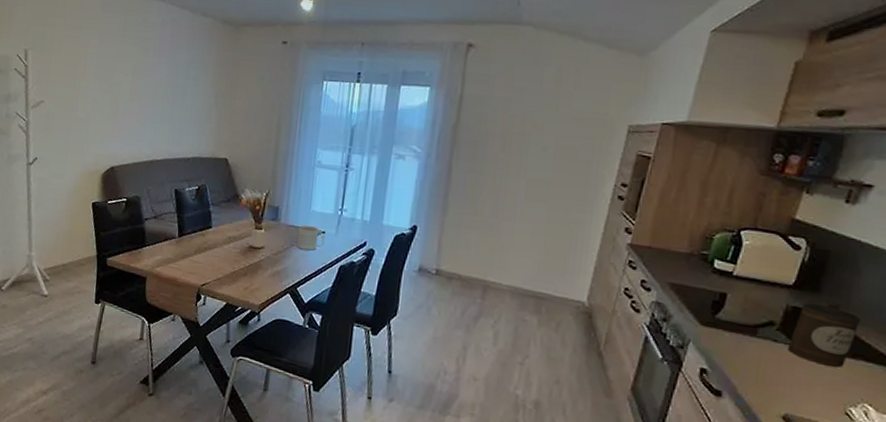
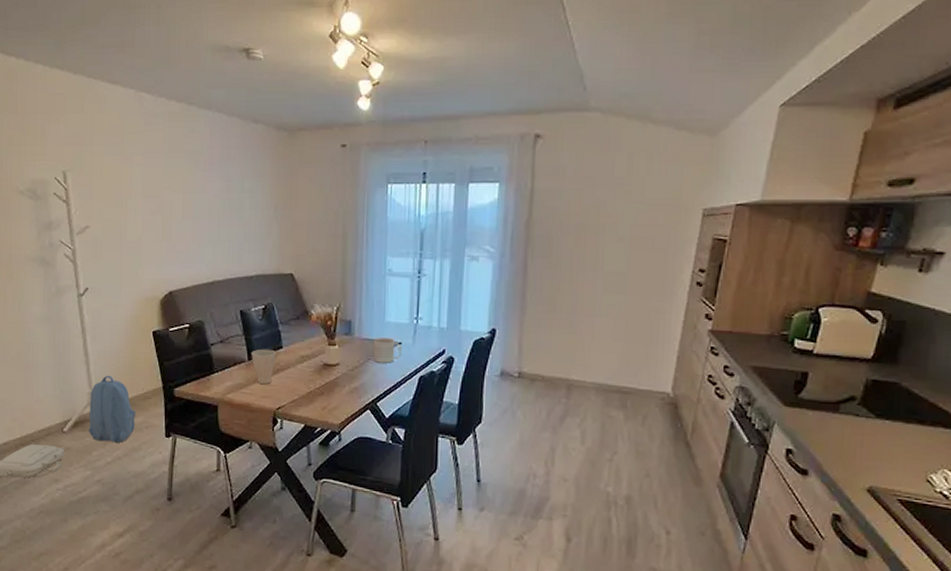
backpack: none [24,240,69,305] -> present [88,375,135,443]
cup: none [181,227,205,262] -> present [251,348,276,385]
canister: present [787,301,862,367] -> none [869,372,938,436]

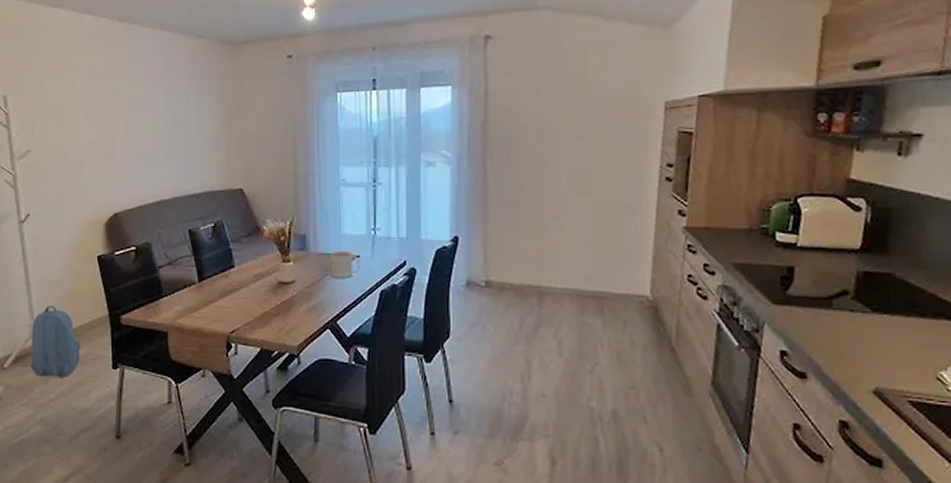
cup: present [251,348,276,385] -> none [201,269,228,307]

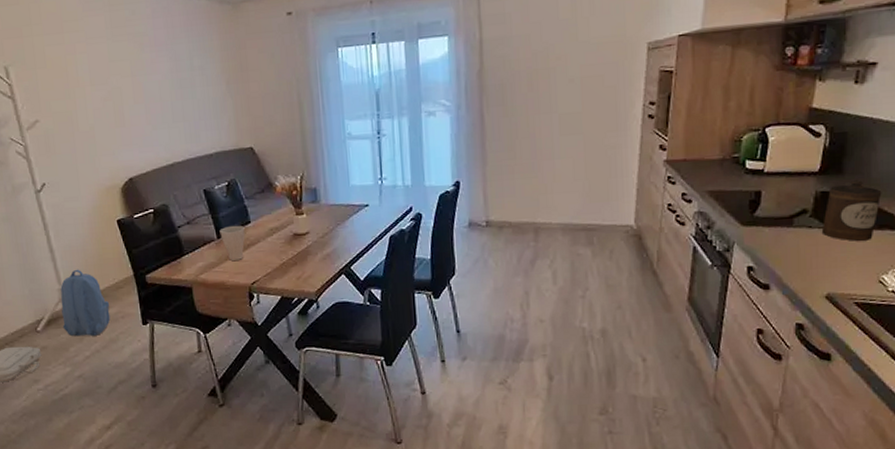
cup: none [201,269,228,307] -> present [219,225,245,262]
mug: present [330,251,361,278] -> none [340,201,370,227]
canister: none [865,261,936,330] -> present [821,180,882,241]

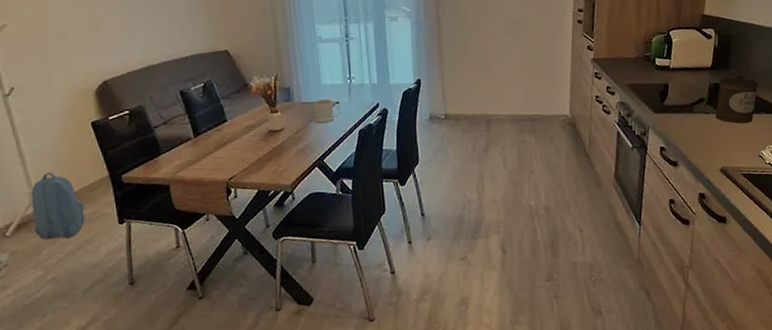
cup: present [219,225,245,262] -> none [196,124,222,159]
mug: none [340,201,370,227] -> present [312,99,341,123]

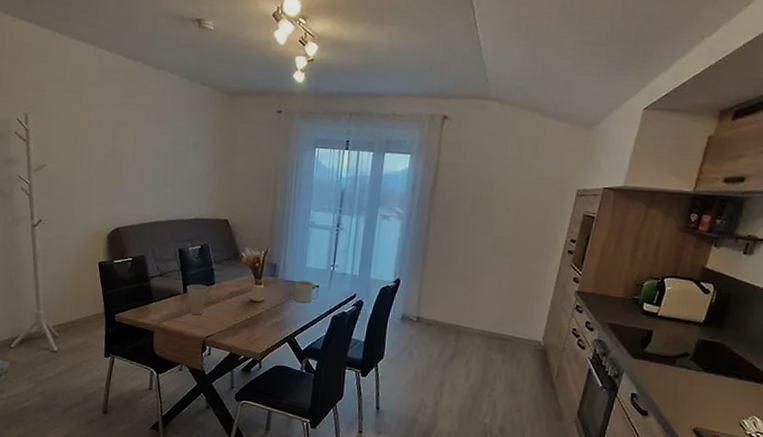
backpack: present [31,172,85,240] -> none [33,298,78,360]
cup: none [196,124,222,159] -> present [186,283,209,316]
canister: present [715,74,758,124] -> none [698,335,753,388]

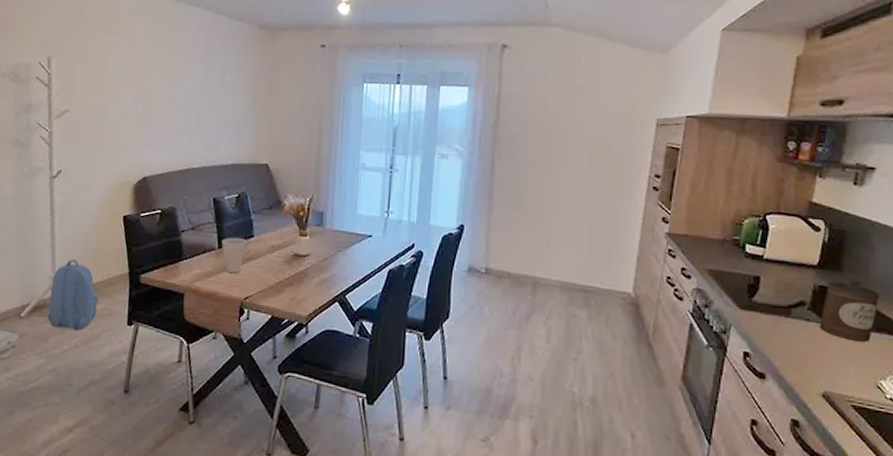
backpack: none [33,298,78,360] -> present [46,259,98,330]
mug: present [293,280,319,303] -> none [343,230,372,256]
canister: none [698,335,753,388] -> present [819,279,880,342]

